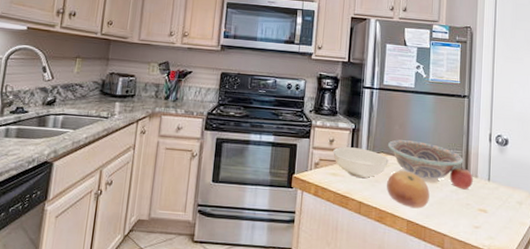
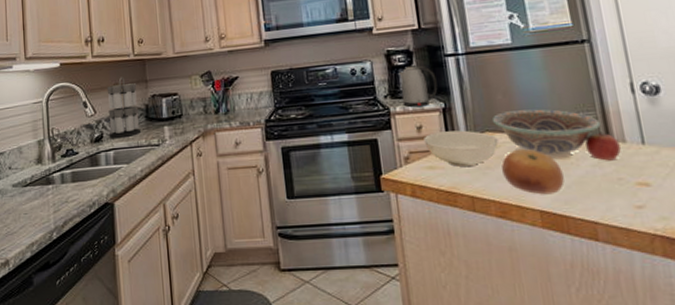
spice rack: none [61,51,98,106] -> present [106,77,142,139]
kettle: none [323,90,353,125] -> present [398,65,438,108]

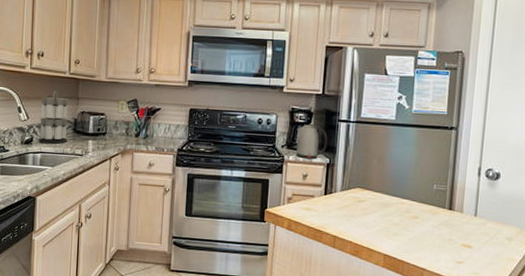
bowl: present [424,130,498,168] -> none [306,181,365,214]
decorative bowl: present [491,109,601,160] -> none [364,174,448,219]
fruit: present [501,148,565,195] -> none [362,205,409,244]
apple: present [584,132,621,161] -> none [431,202,458,225]

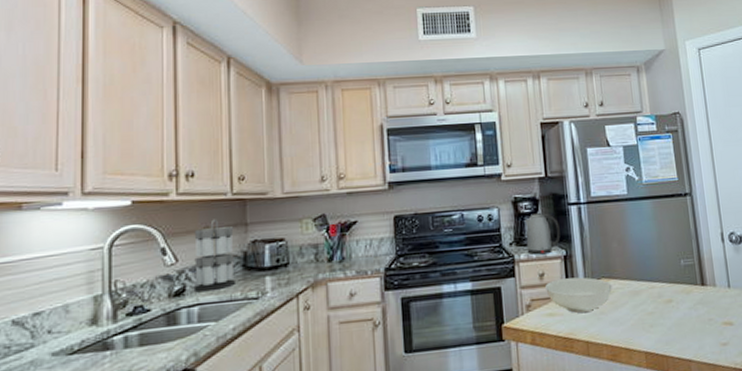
bowl: none [306,181,365,214] -> present [545,277,612,314]

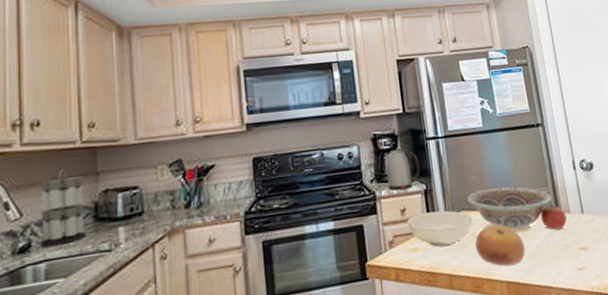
decorative bowl: none [607,256,697,304] -> present [466,186,552,233]
fruit: none [613,294,666,337] -> present [474,224,526,267]
apple: none [683,277,712,304] -> present [540,204,567,231]

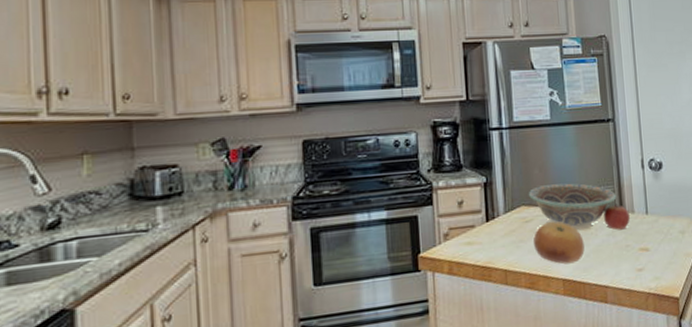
spice rack: present [40,169,87,248] -> none [70,142,122,225]
kettle: present [384,149,420,191] -> none [443,138,481,182]
bowl: present [407,210,472,247] -> none [464,204,532,242]

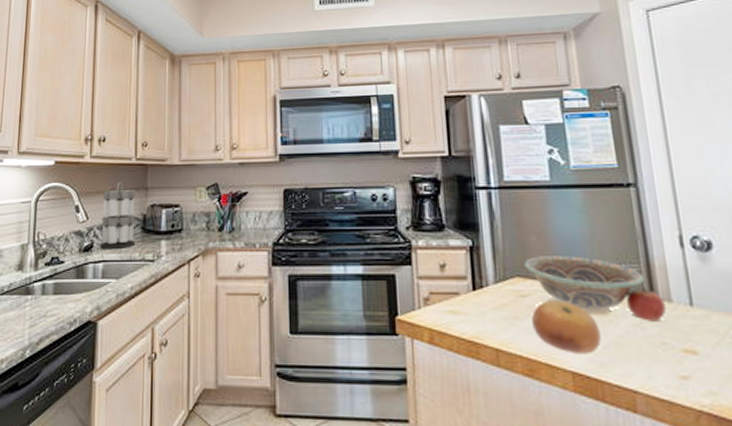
spice rack: none [70,142,122,225] -> present [99,182,136,250]

